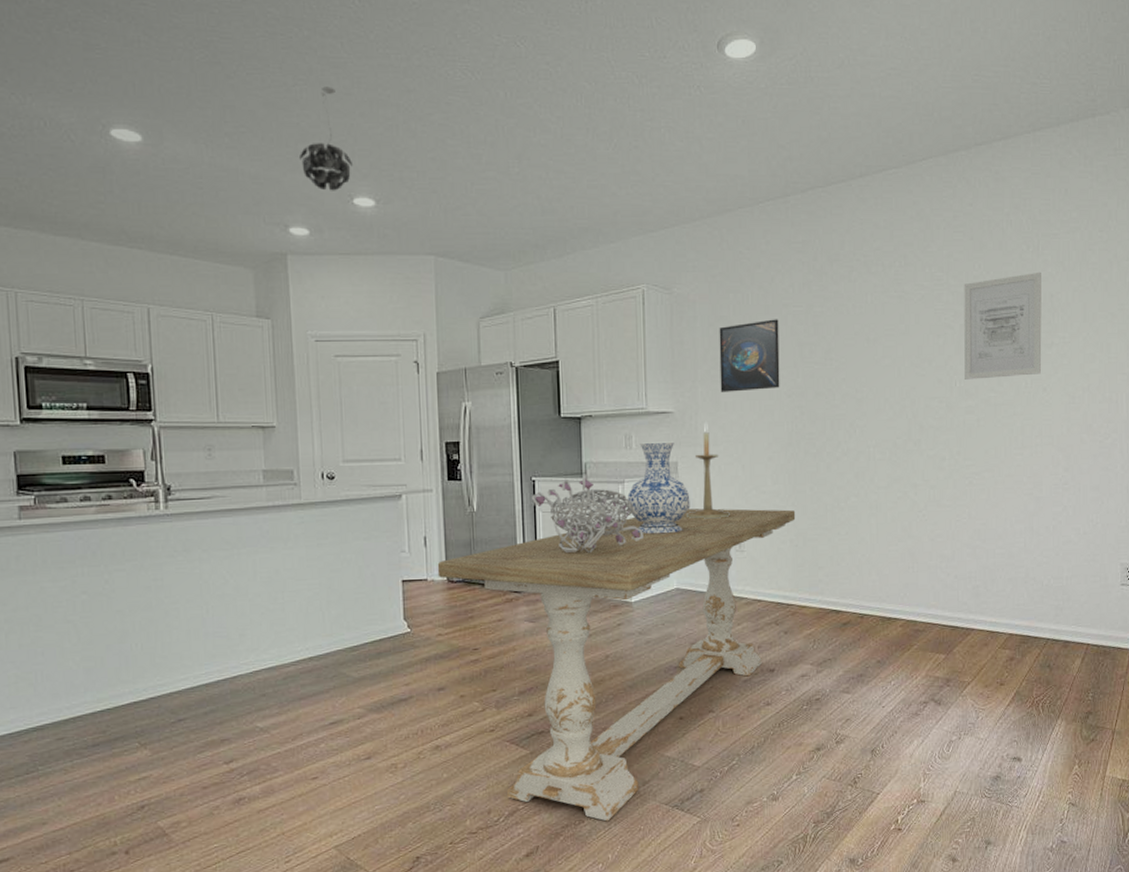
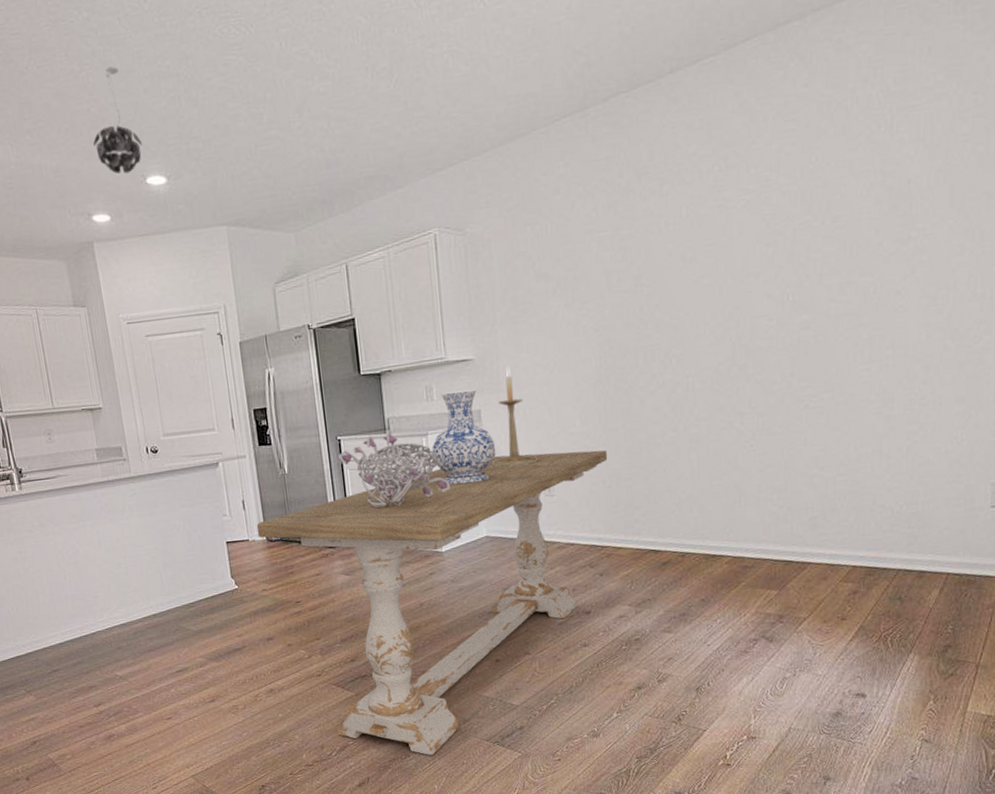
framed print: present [719,319,780,392] -> none [517,248,586,333]
wall art: present [964,271,1042,380] -> none [797,154,896,292]

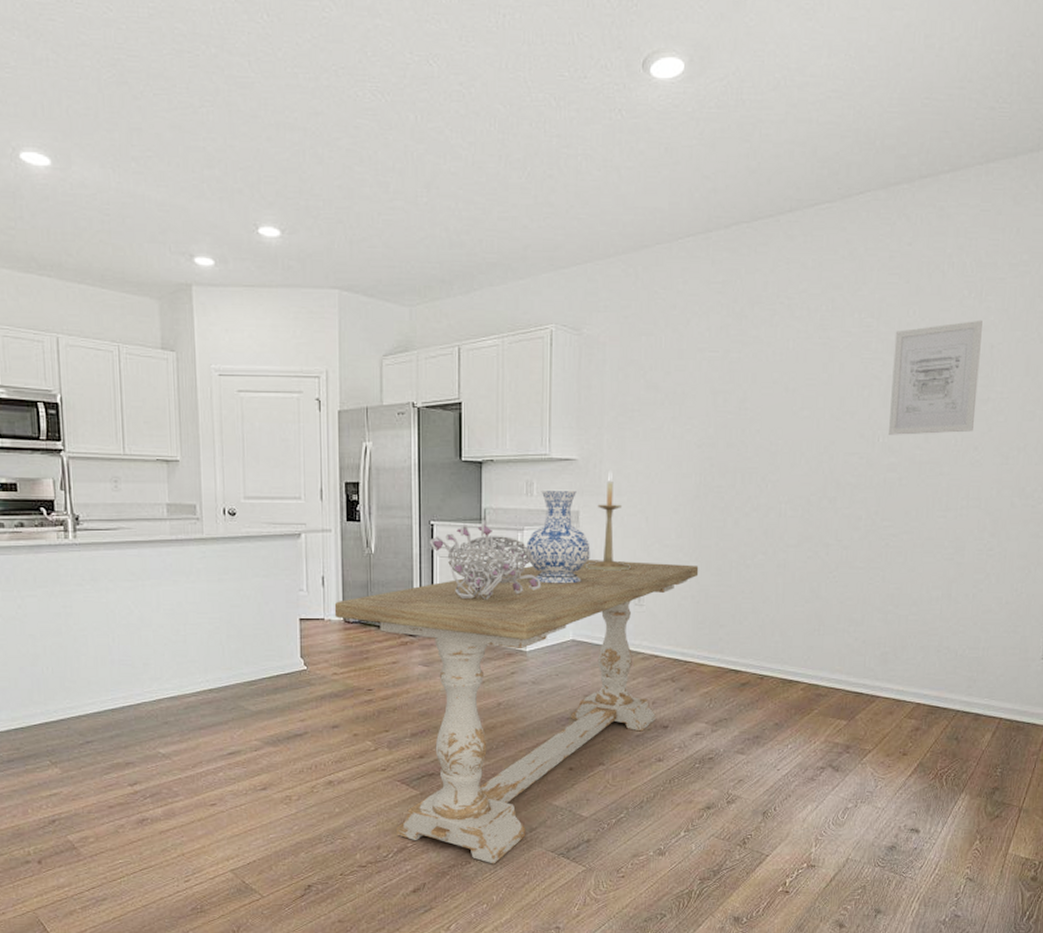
pendant light: present [92,66,142,174] -> none [204,108,258,220]
wall art: none [797,154,896,292] -> present [889,319,983,435]

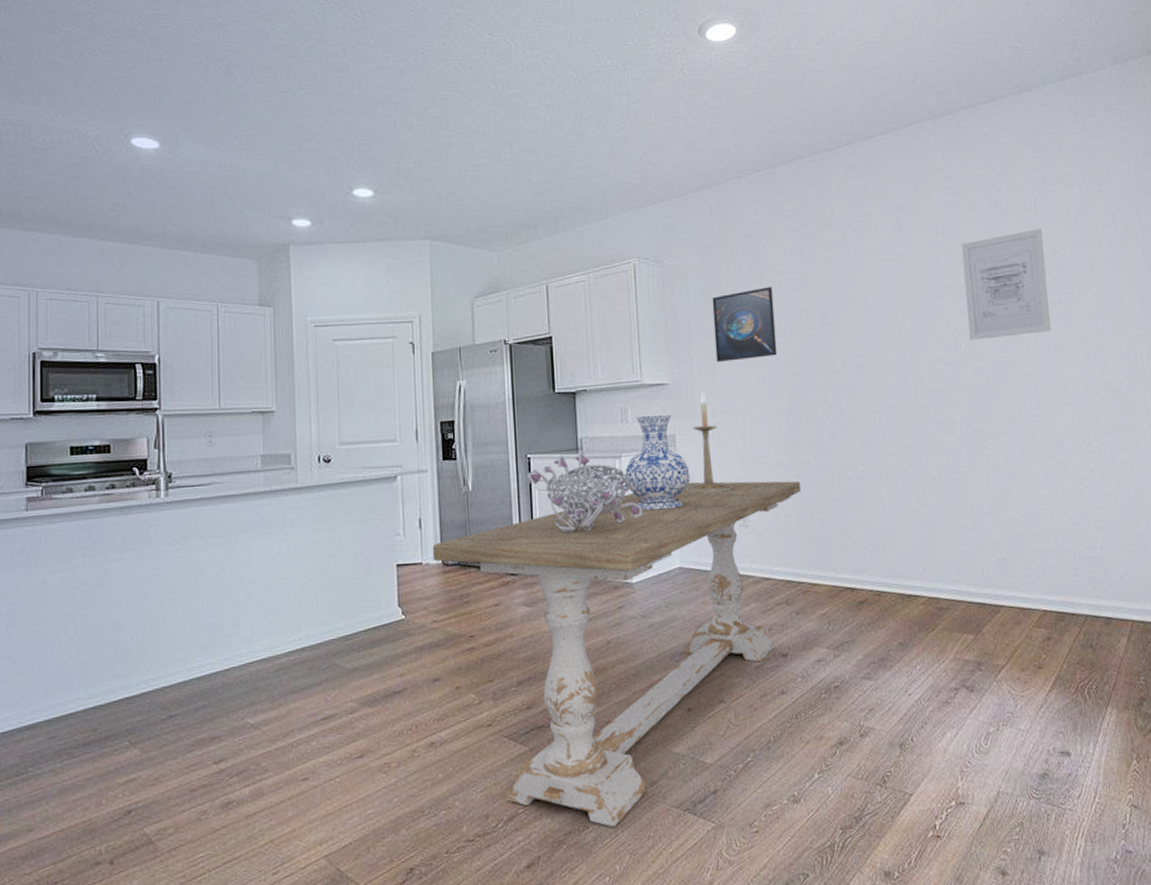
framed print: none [627,364,693,440] -> present [712,287,777,362]

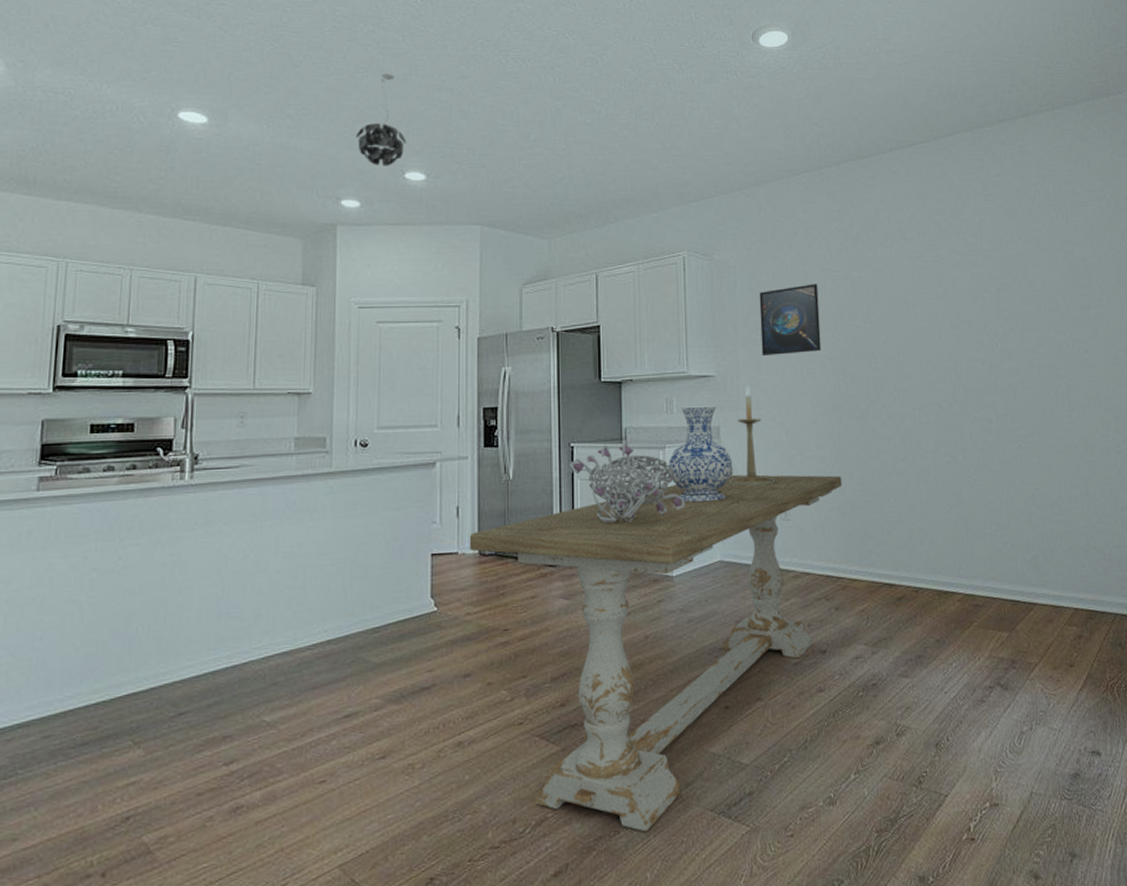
pendant light: none [302,89,352,184] -> present [355,73,406,166]
wall art: present [961,228,1051,340] -> none [997,237,1081,342]

